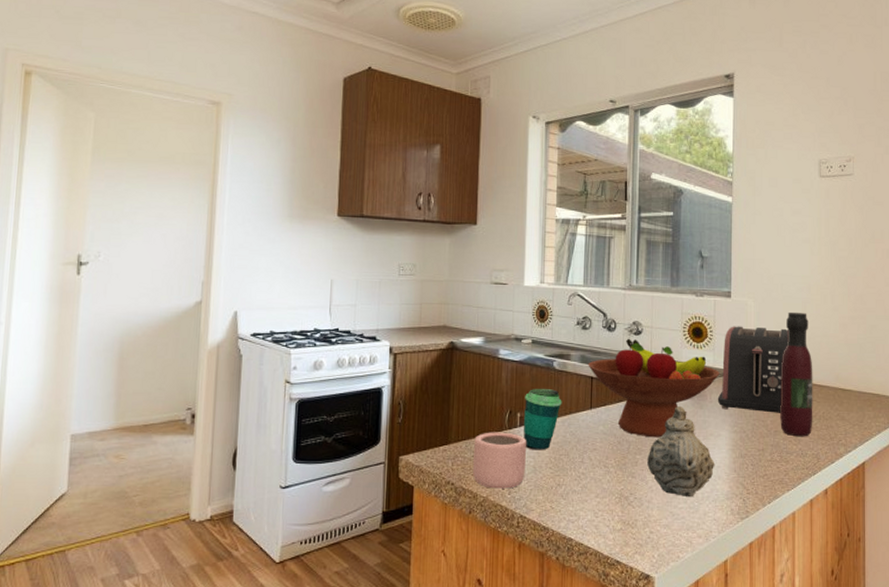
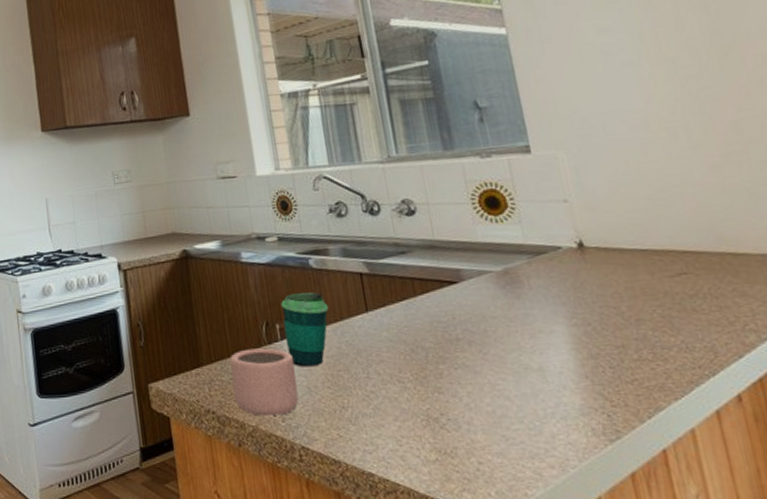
fruit bowl: present [588,338,720,438] -> none [352,221,536,341]
teapot: present [647,406,715,498] -> none [454,299,555,416]
toaster: present [717,326,789,413] -> none [532,182,641,298]
wine bottle: present [780,311,813,437] -> none [620,158,696,325]

